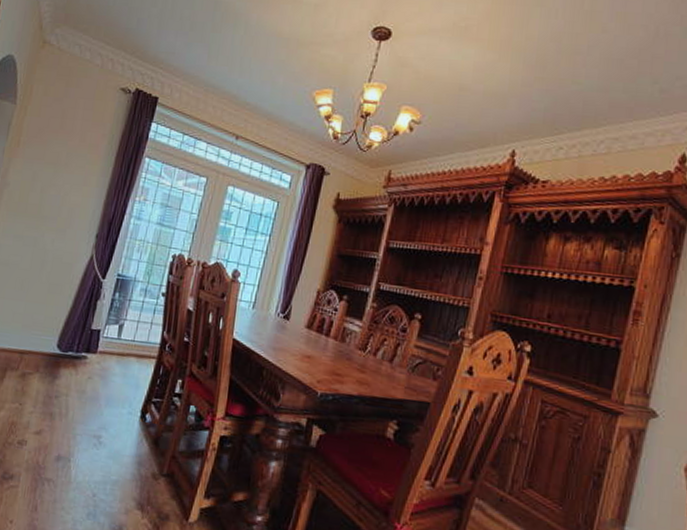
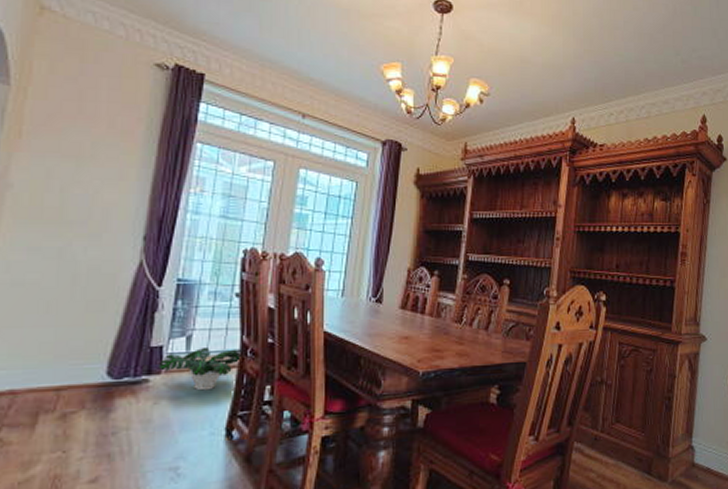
potted plant: none [95,336,161,375] -> present [159,346,241,391]

